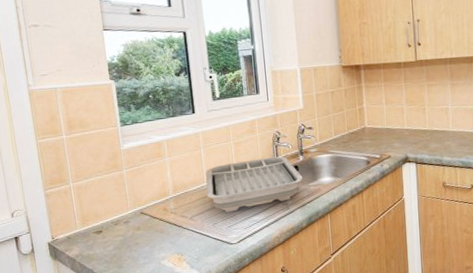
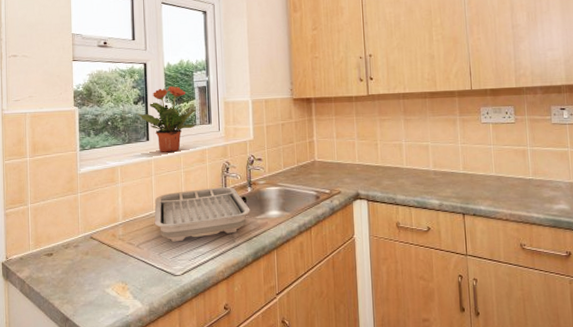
potted plant: none [180,56,244,125] -> present [137,86,197,152]

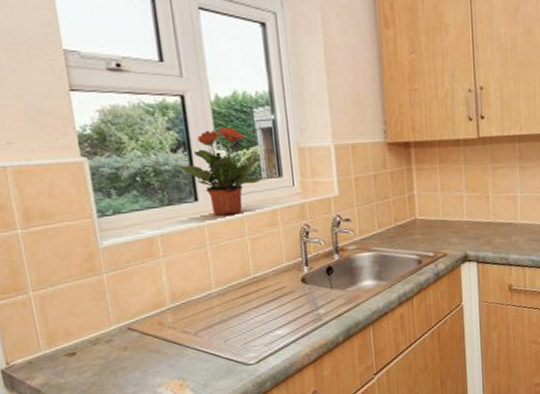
dish rack: present [154,187,250,242] -> none [212,255,339,326]

